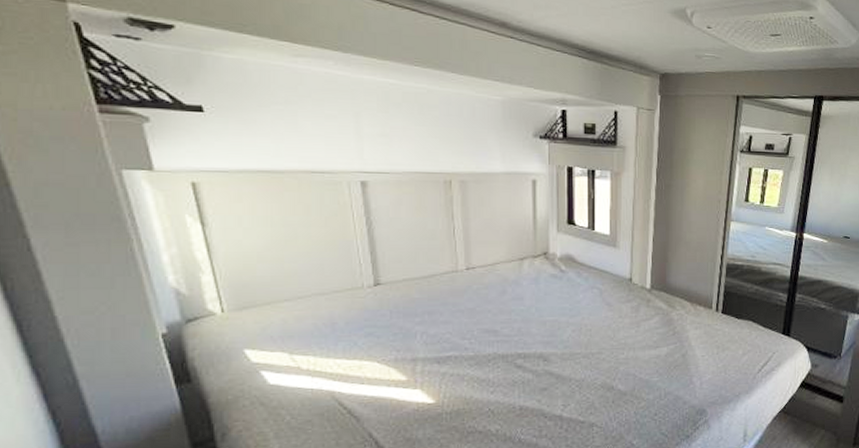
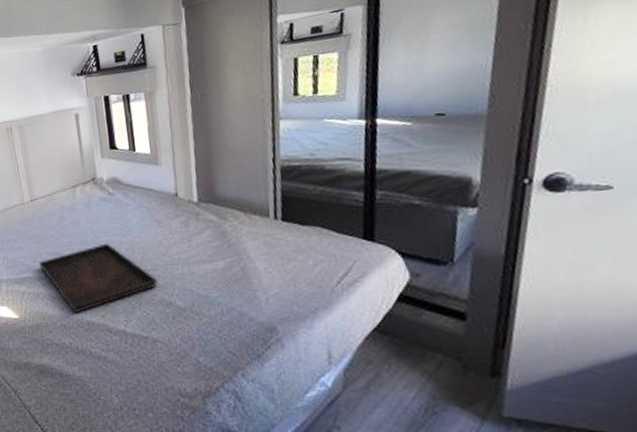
serving tray: none [469,323,601,398] -> present [39,243,158,314]

